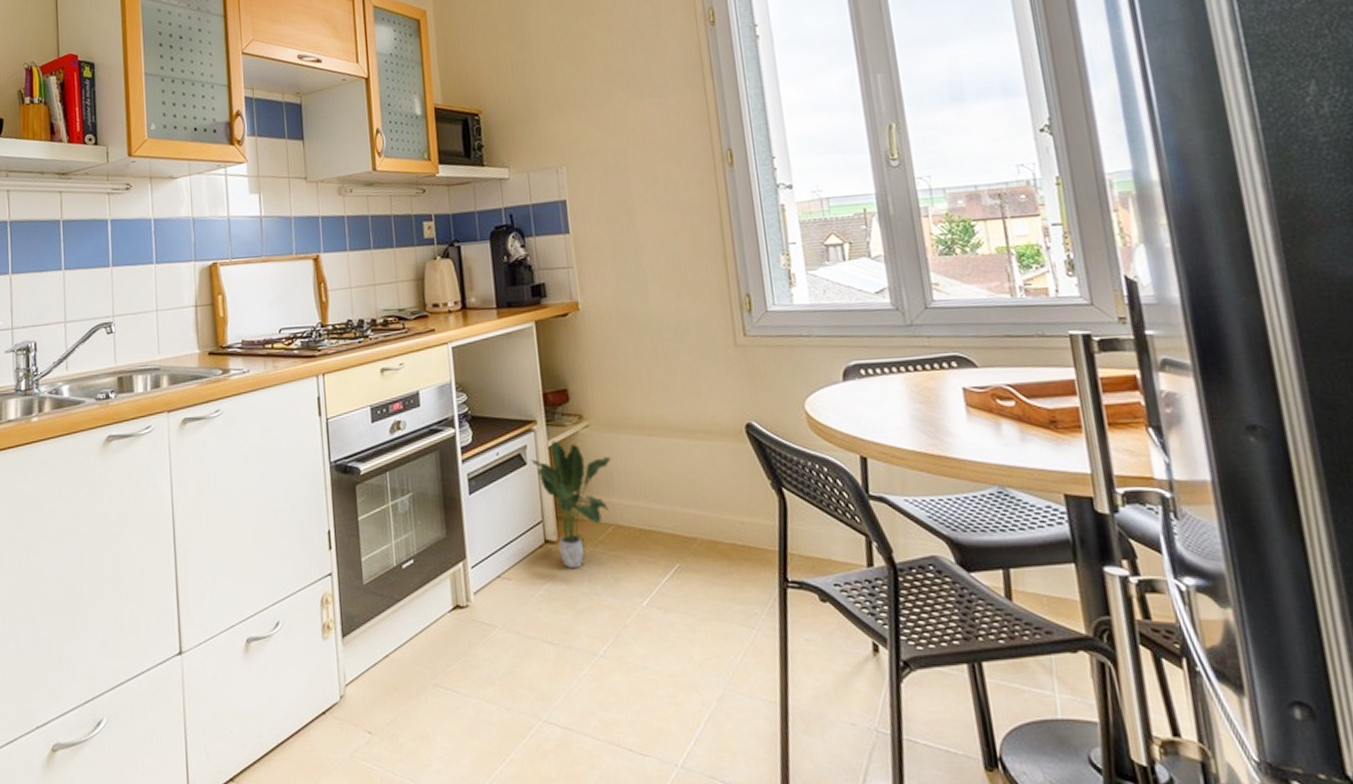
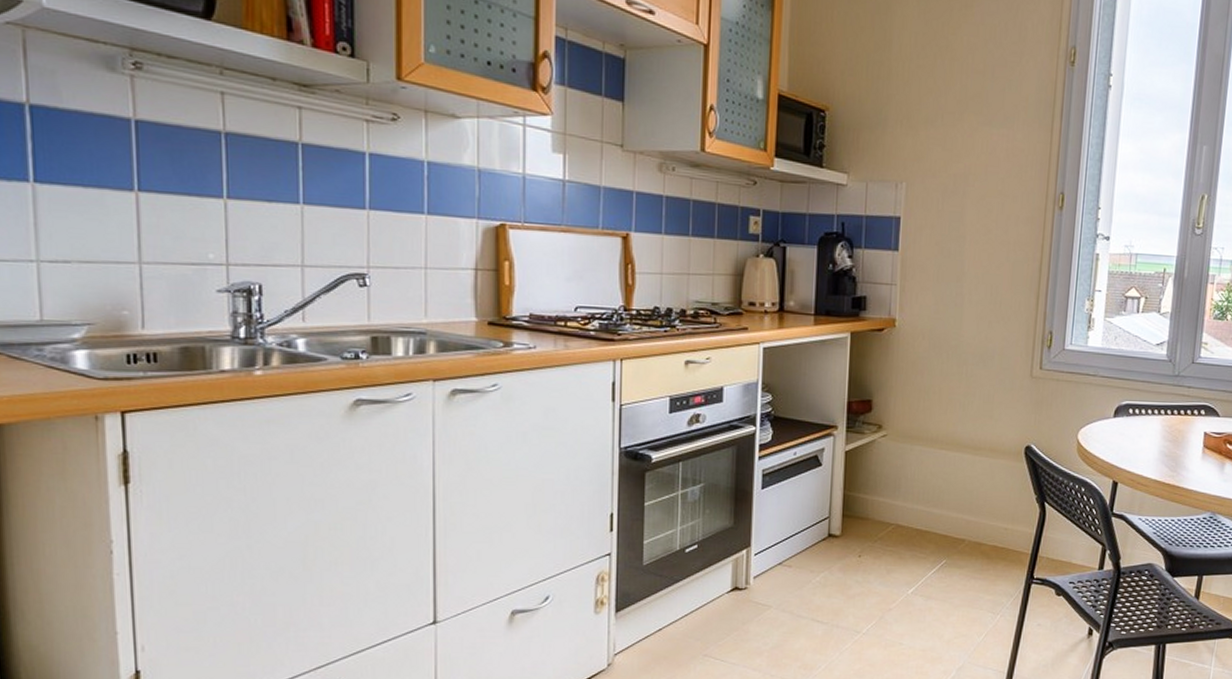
potted plant: present [530,441,611,569] -> none [826,446,902,560]

